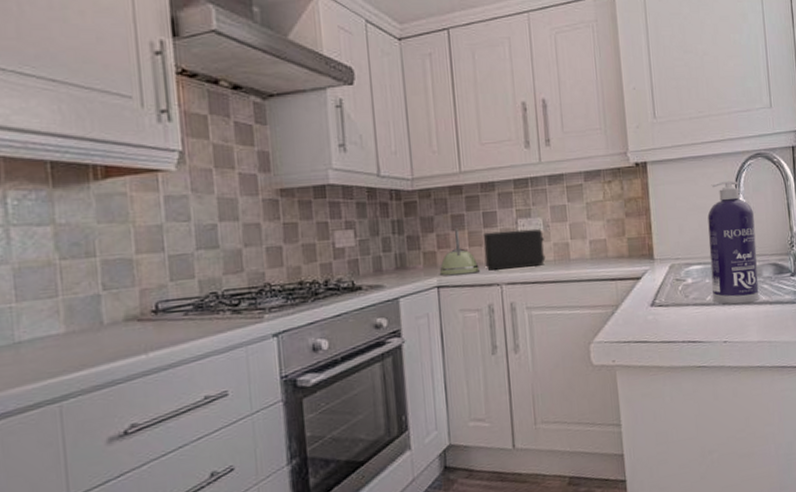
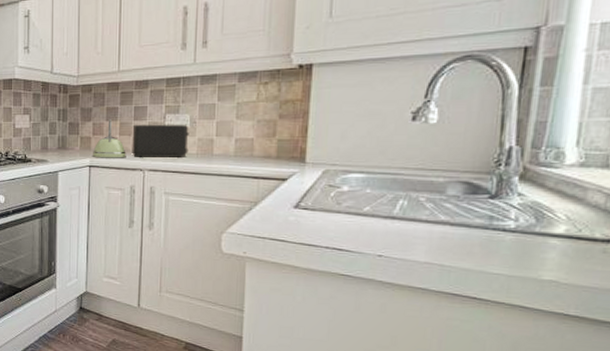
spray bottle: present [707,180,760,305] -> none [371,86,449,221]

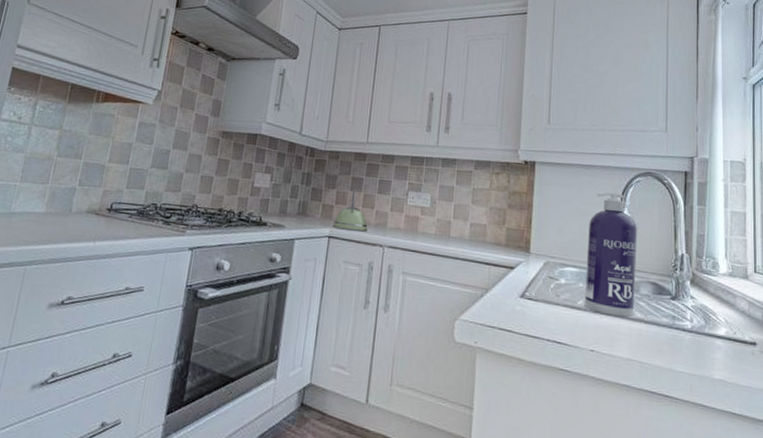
toaster: present [132,124,189,157] -> none [373,197,429,237]
spray bottle: none [371,86,449,221] -> present [584,192,638,318]

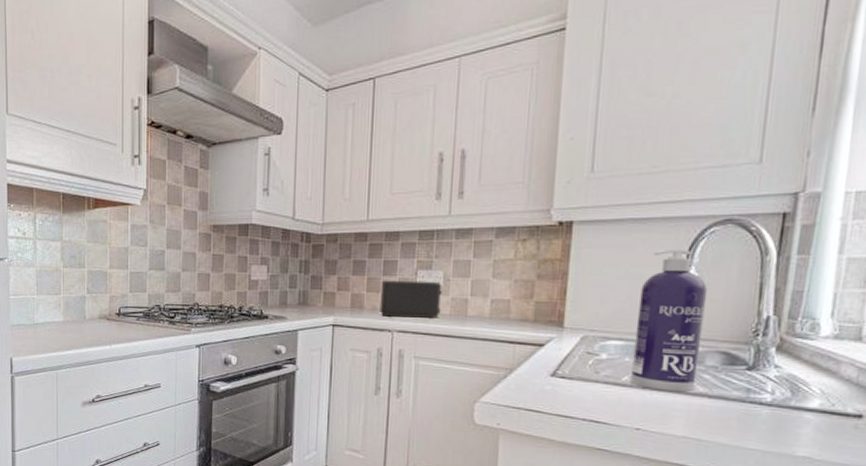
kettle: present [332,189,368,232] -> none [336,274,374,317]
toaster: none [373,197,429,237] -> present [380,280,442,318]

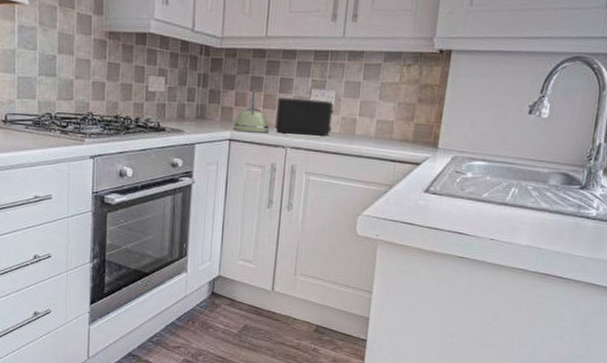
kettle: none [336,274,374,317] -> present [232,90,269,133]
spray bottle: present [629,249,708,392] -> none [488,80,557,208]

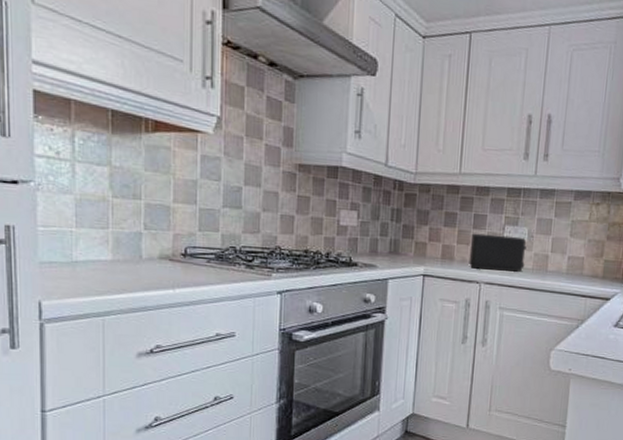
kettle: present [232,90,269,133] -> none [426,225,463,269]

